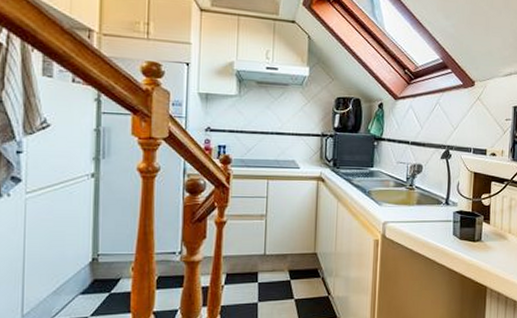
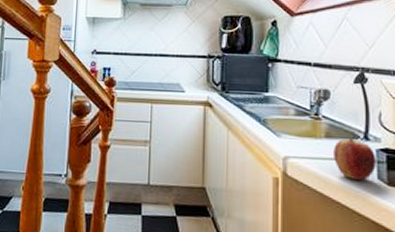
apple: none [421,203,453,237] -> present [332,137,376,180]

